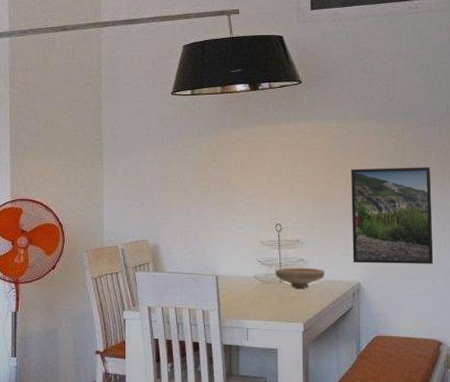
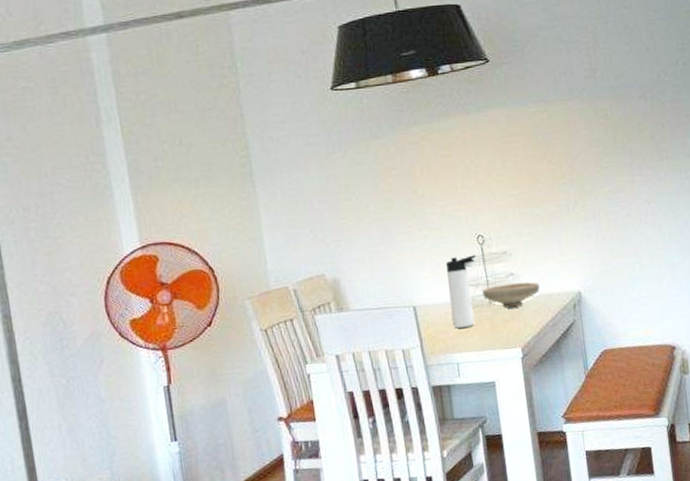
thermos bottle: none [246,239,273,299] -> present [446,255,476,329]
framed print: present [351,167,434,264] -> none [557,148,659,271]

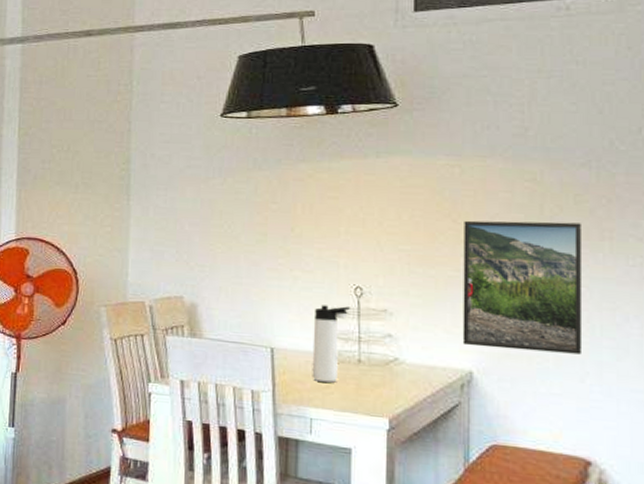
bowl: present [482,282,540,308] -> none [352,343,421,372]
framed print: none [557,148,659,271] -> present [462,220,583,355]

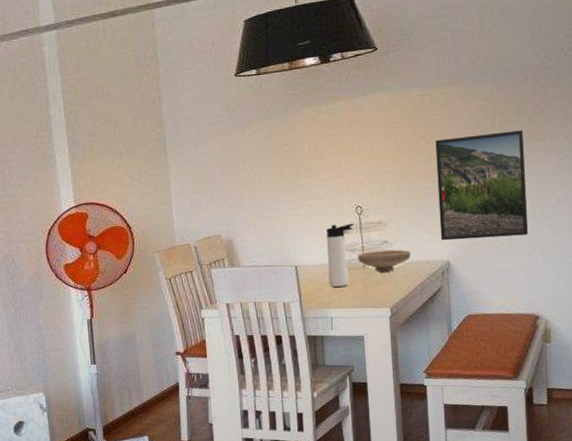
bowl: none [352,343,421,372] -> present [357,249,411,271]

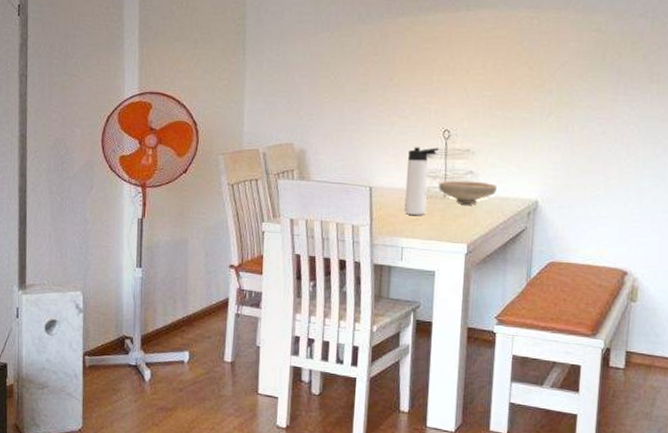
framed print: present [435,130,529,241] -> none [531,67,636,183]

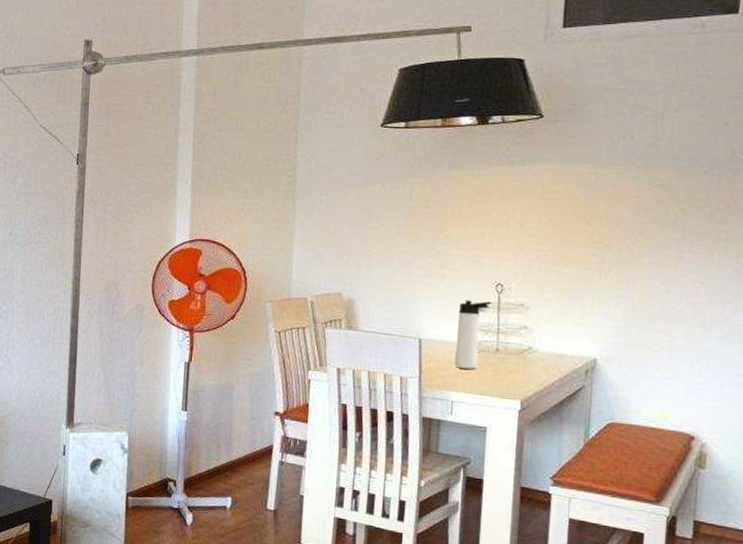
bowl: present [438,180,497,204] -> none [491,334,552,360]

